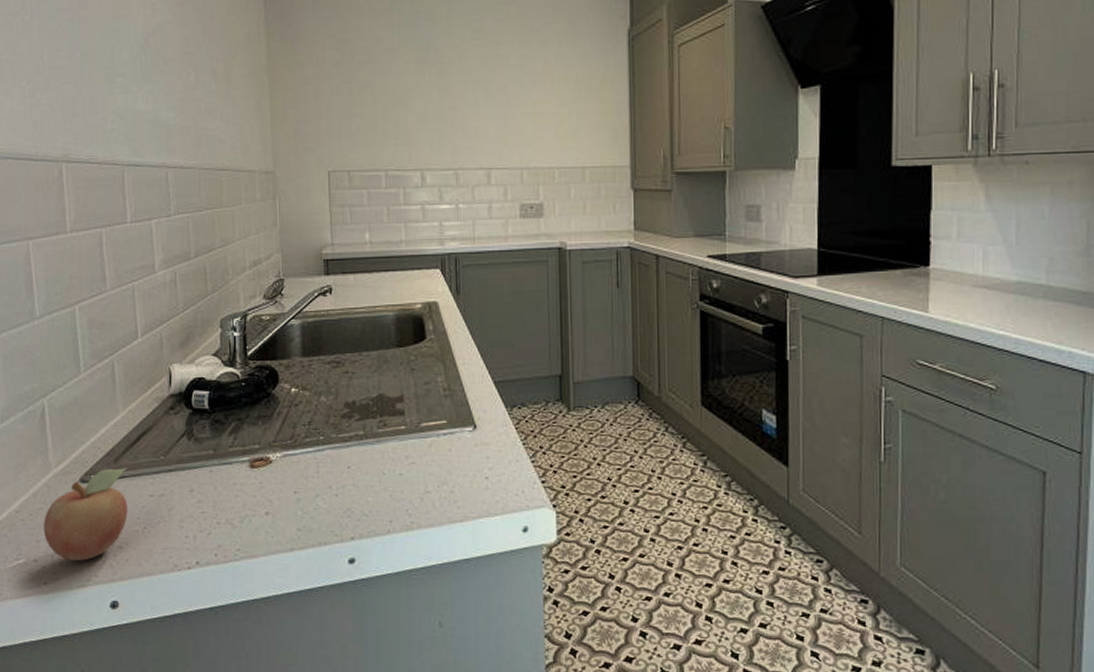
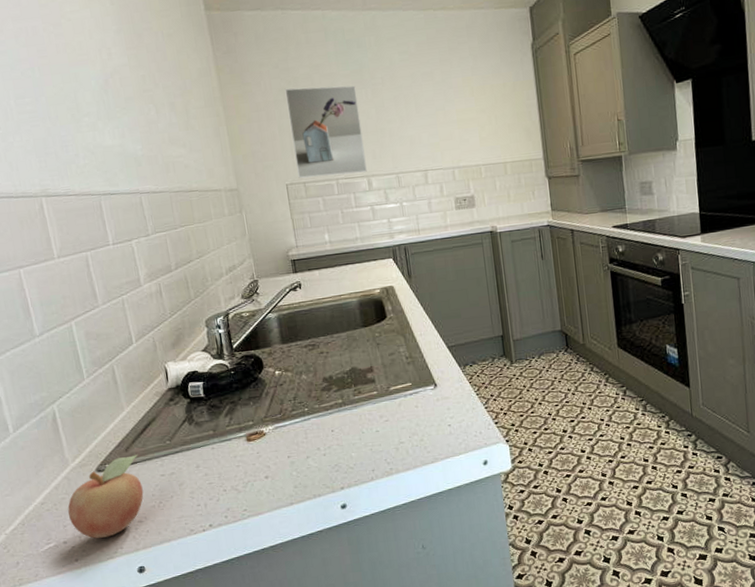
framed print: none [339,61,422,166] -> present [284,85,367,178]

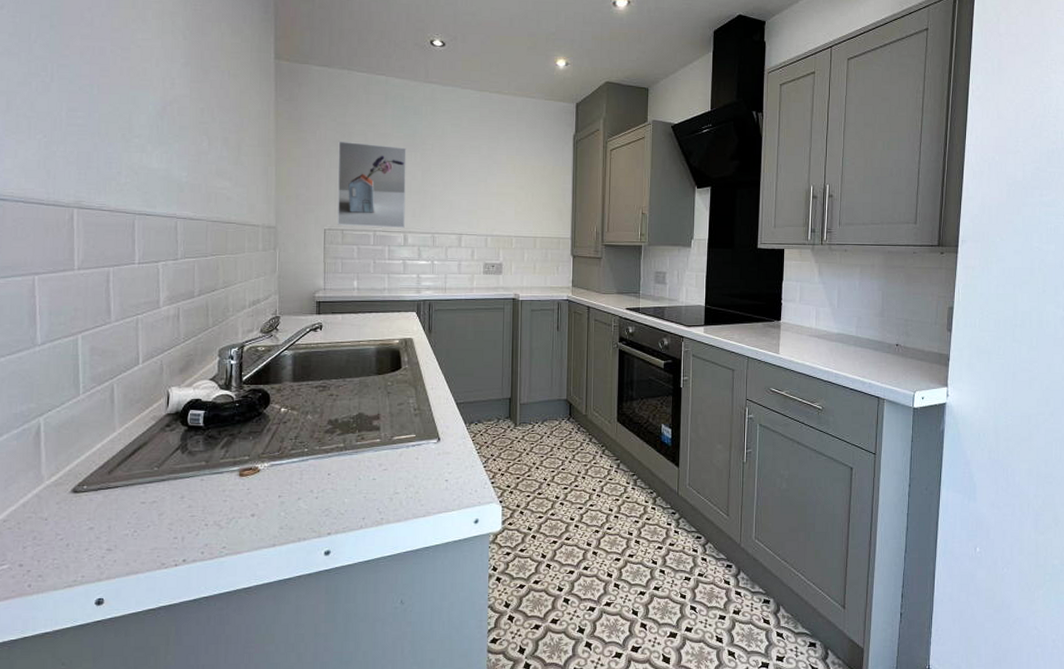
fruit: present [68,455,144,539] -> none [30,479,121,564]

